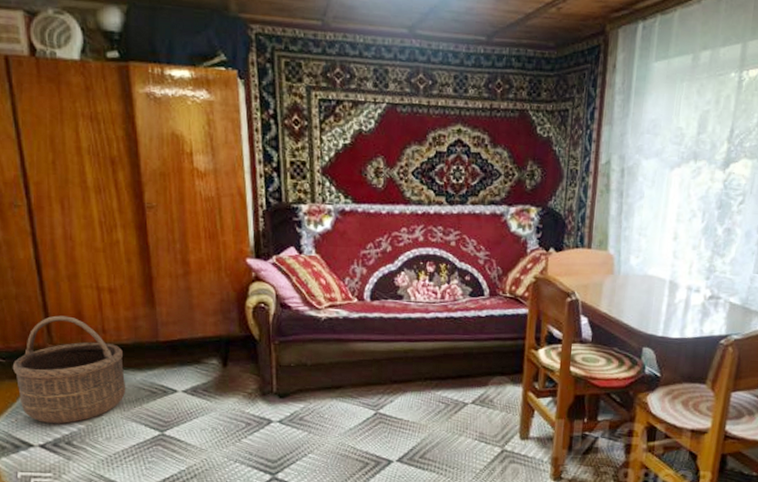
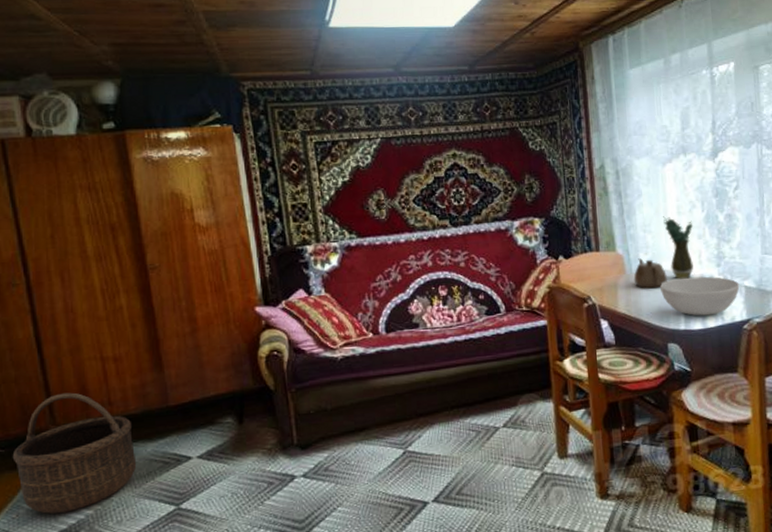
teapot: none [620,261,655,293] -> present [633,258,668,289]
bowl: none [644,285,725,326] -> present [659,276,740,316]
vase: none [659,222,690,287] -> present [663,216,694,279]

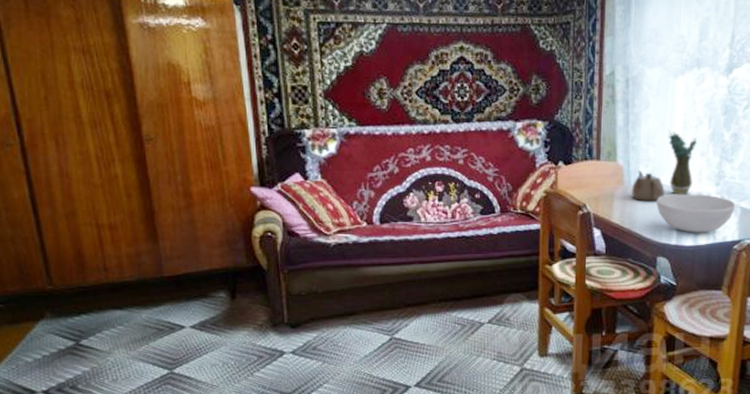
basket: present [12,392,137,514] -> none [10,255,132,367]

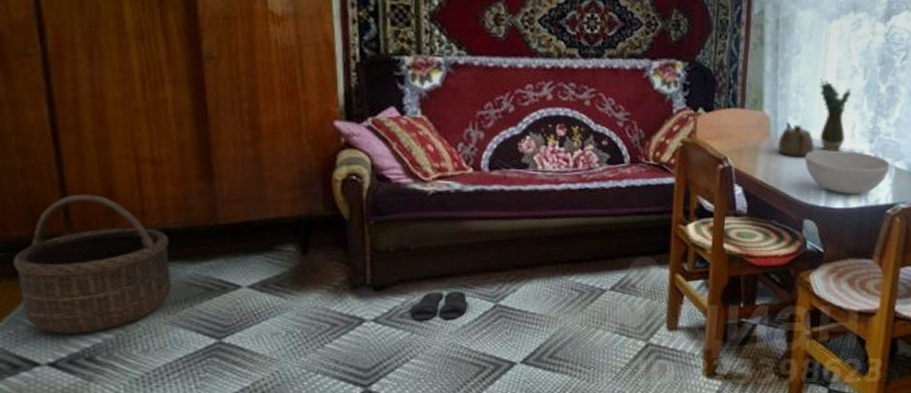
basket: none [10,255,132,367] -> present [12,194,172,333]
slippers: none [320,327,370,353] -> present [409,291,470,322]

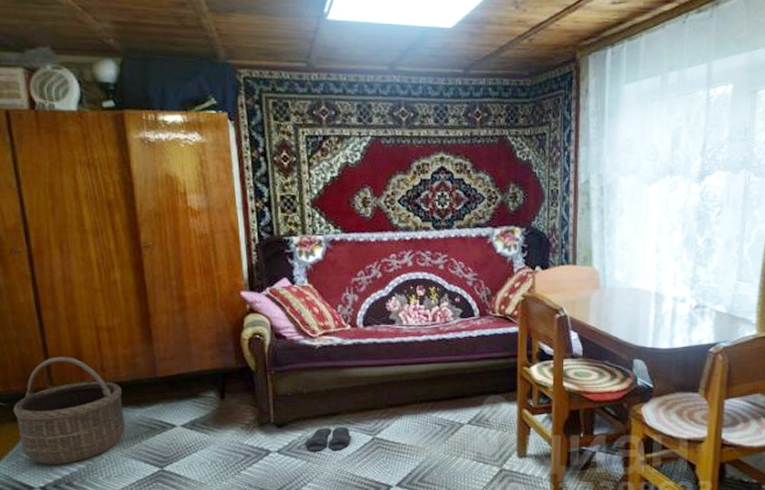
teapot: present [777,122,815,158] -> none [607,275,641,305]
bowl: present [804,149,890,195] -> none [631,297,711,336]
vase: present [820,79,852,152] -> none [642,235,672,299]

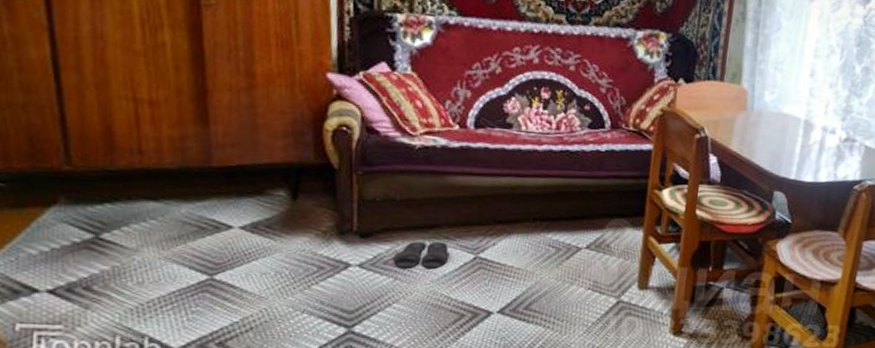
basket: present [13,356,126,464] -> none [14,131,167,264]

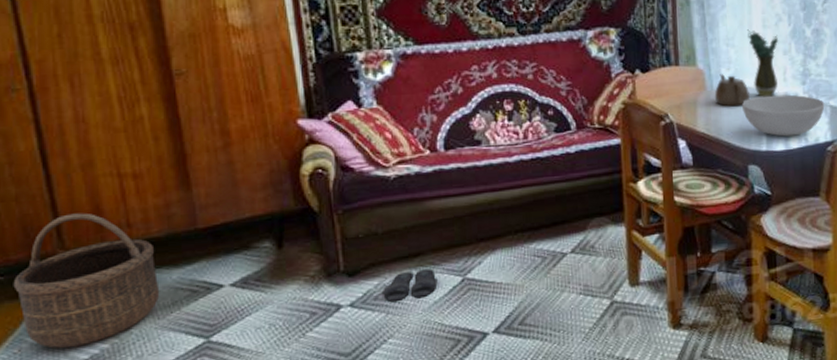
basket: none [14,131,167,264] -> present [13,213,160,349]
teapot: none [753,97,790,132] -> present [714,74,751,107]
bowl: none [778,125,860,170] -> present [741,94,825,137]
vase: none [794,56,828,128] -> present [747,29,779,97]

